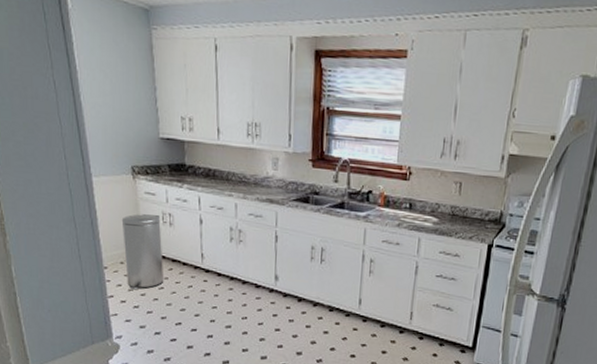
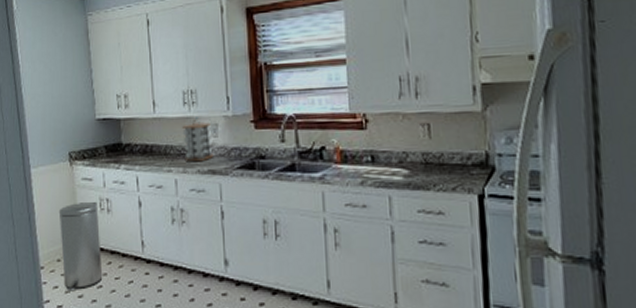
spice rack: none [245,150,273,191] -> present [182,118,214,162]

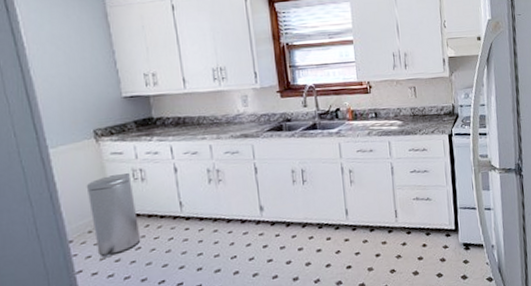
spice rack: present [182,118,214,162] -> none [214,91,246,129]

